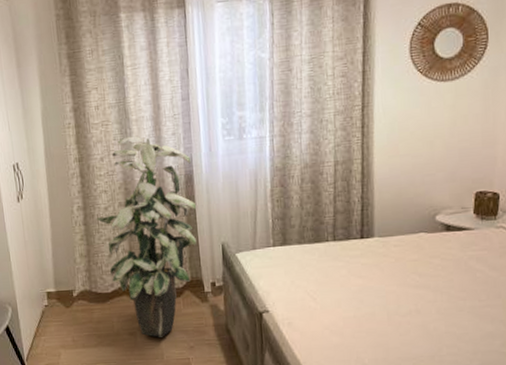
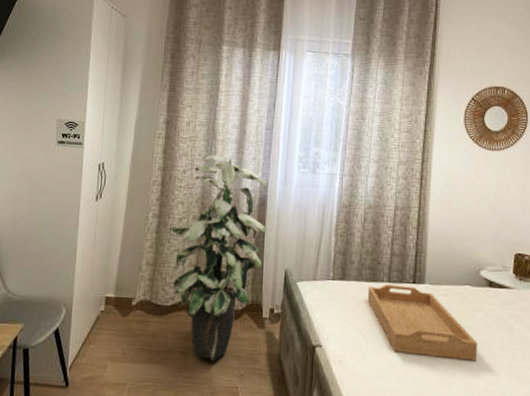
serving tray: none [312,241,436,308] -> present [367,283,478,361]

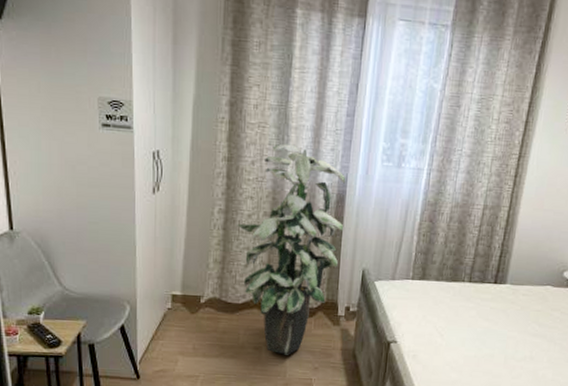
serving tray: present [367,283,478,361] -> none [446,283,551,356]

